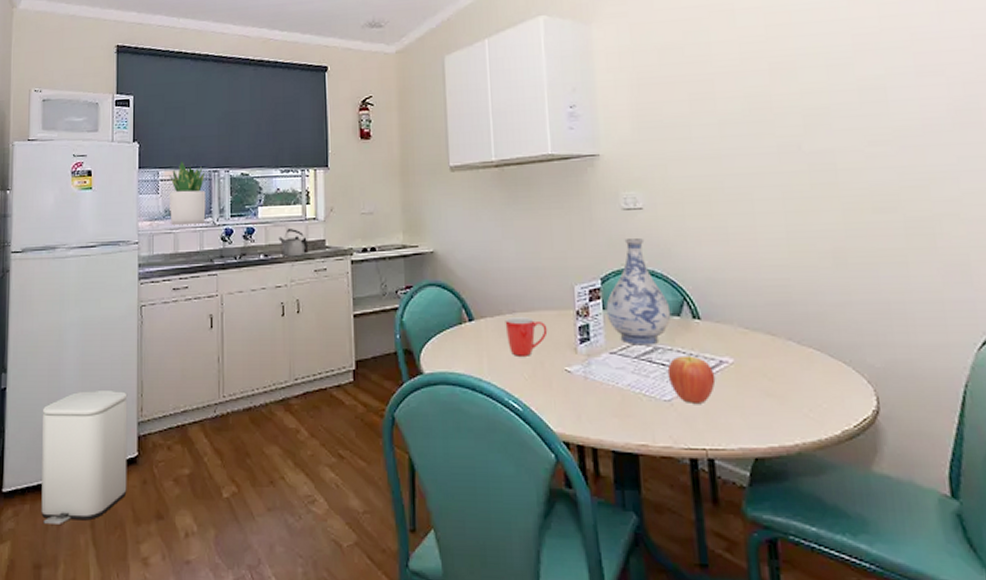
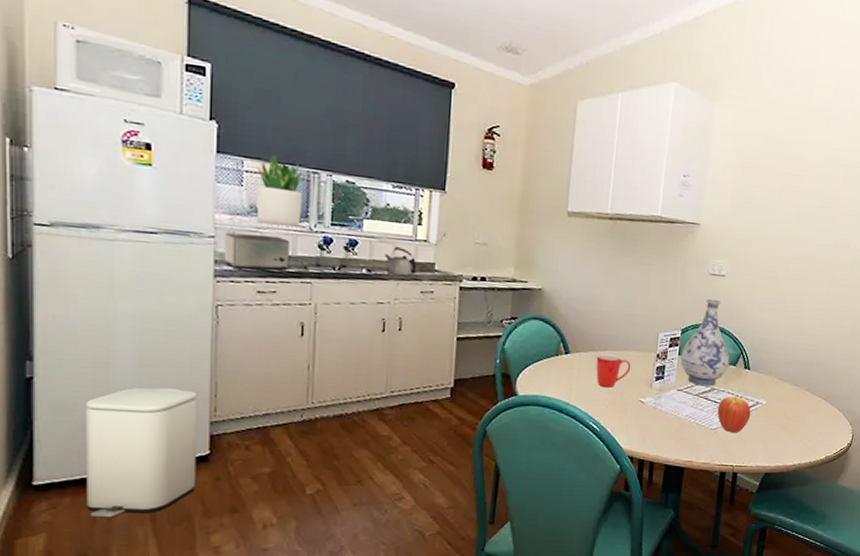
toaster: none [146,234,198,270] -> present [224,232,290,272]

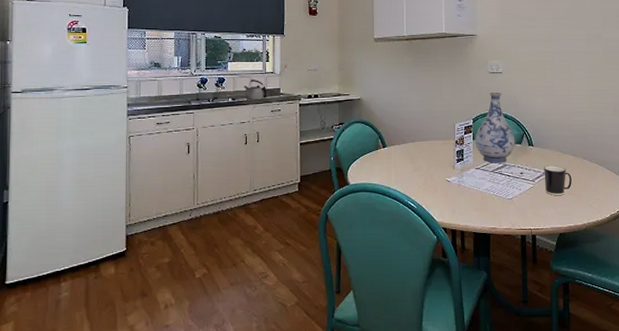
pedal bin: present [85,387,198,518] -> none [41,202,117,307]
toaster: present [224,232,290,272] -> none [134,81,178,109]
planter: present [256,153,302,229] -> none [155,24,185,75]
mug: present [595,353,631,387] -> none [408,144,436,171]
fruit: present [717,395,751,433] -> none [511,168,540,200]
mug: none [756,394,789,431] -> present [544,166,572,196]

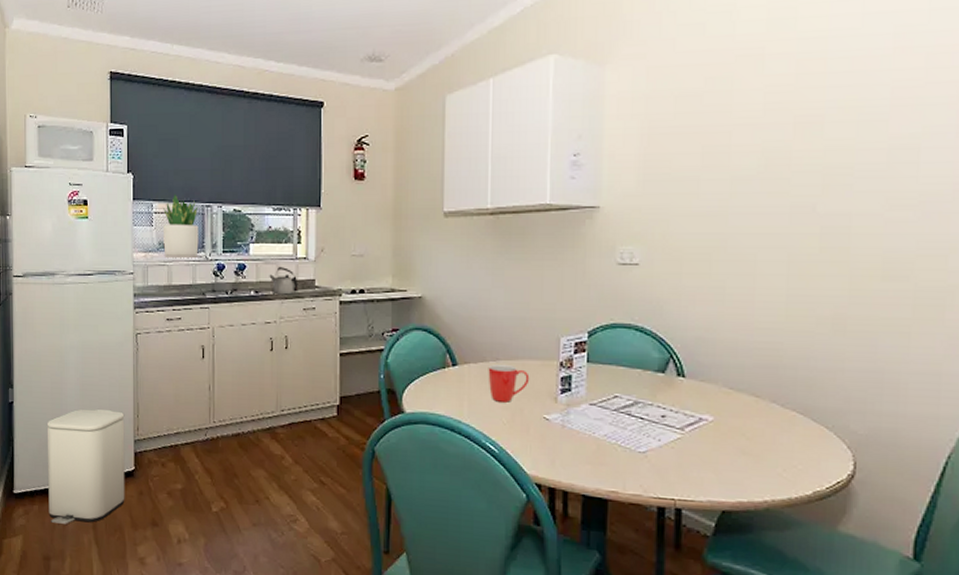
pedal bin: none [41,202,117,307] -> present [46,409,125,525]
planter: none [155,24,185,75] -> present [163,194,199,259]
mug: none [408,144,436,171] -> present [488,363,530,402]
vase: present [475,93,516,163] -> none [590,294,656,399]
mug: present [544,166,572,196] -> none [700,408,748,455]

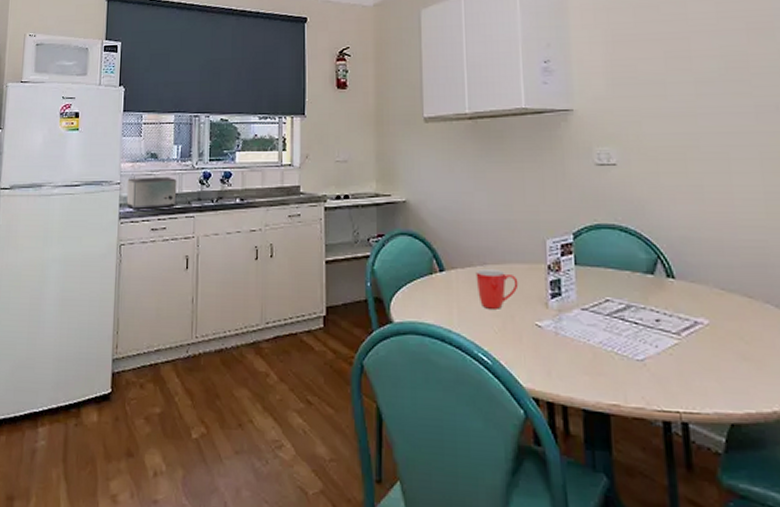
pedal bin: present [46,409,125,525] -> none [16,326,104,458]
toaster: none [140,267,191,301] -> present [126,176,177,210]
planter: present [163,194,199,259] -> none [151,105,186,168]
kettle: present [269,267,298,296] -> none [255,174,284,203]

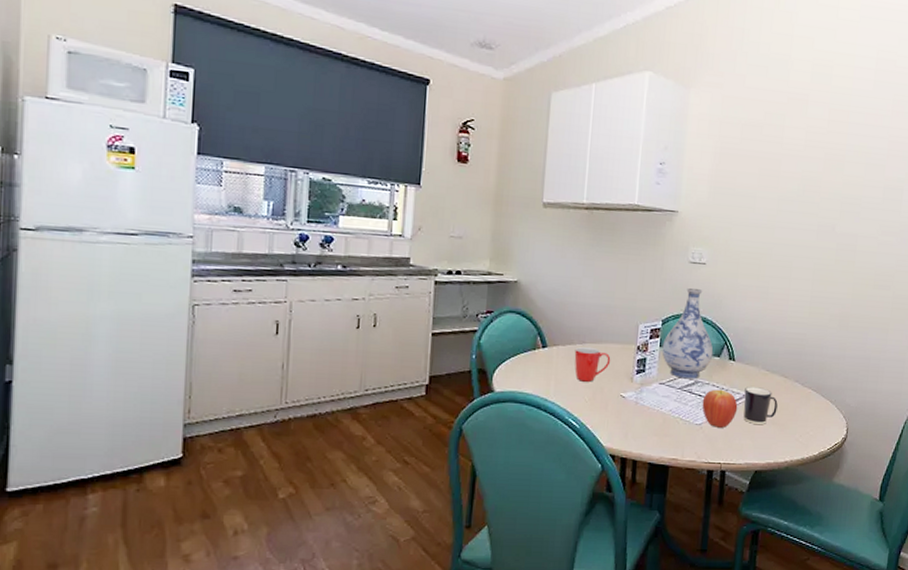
toaster: present [126,176,177,210] -> none [201,232,267,270]
vase: none [578,195,645,303] -> present [662,288,714,379]
fruit: none [640,313,690,365] -> present [702,388,738,428]
mug: none [695,311,747,362] -> present [743,387,778,425]

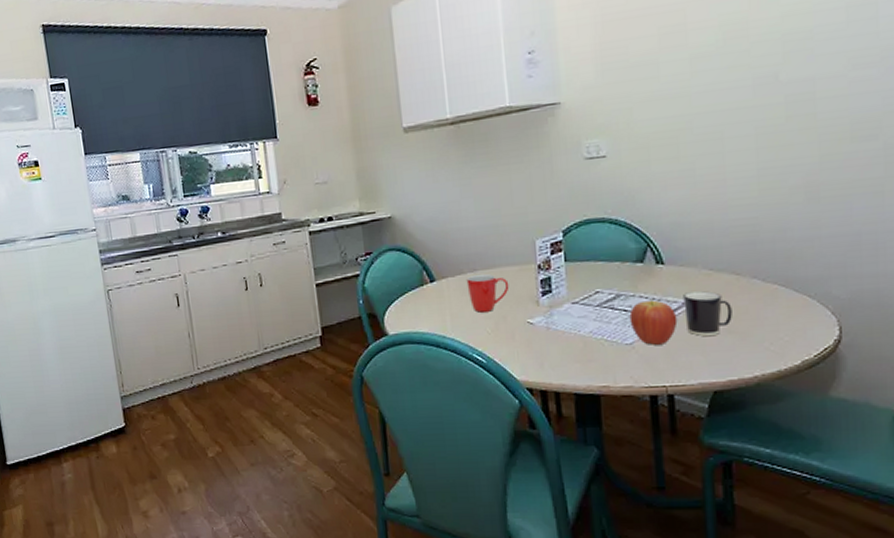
vase: present [662,288,714,379] -> none [567,187,635,294]

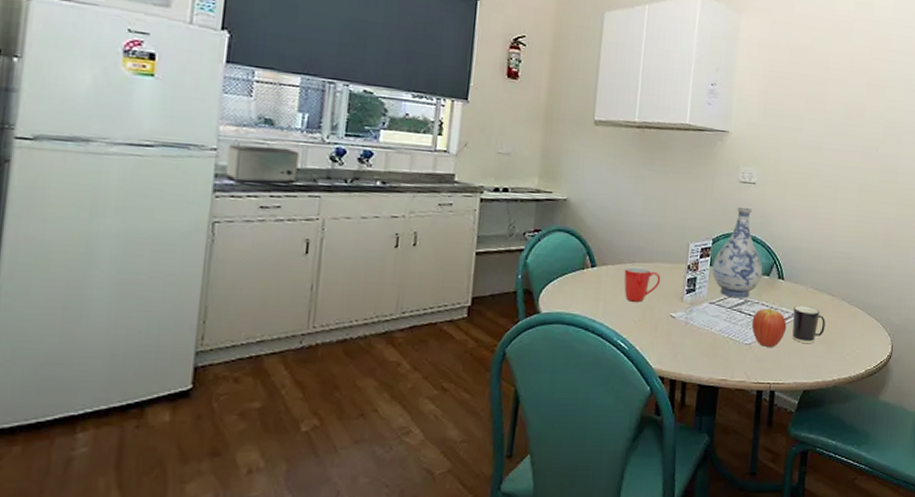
toaster: none [102,217,157,255] -> present [225,144,300,186]
vase: none [567,187,635,294] -> present [712,208,763,299]

